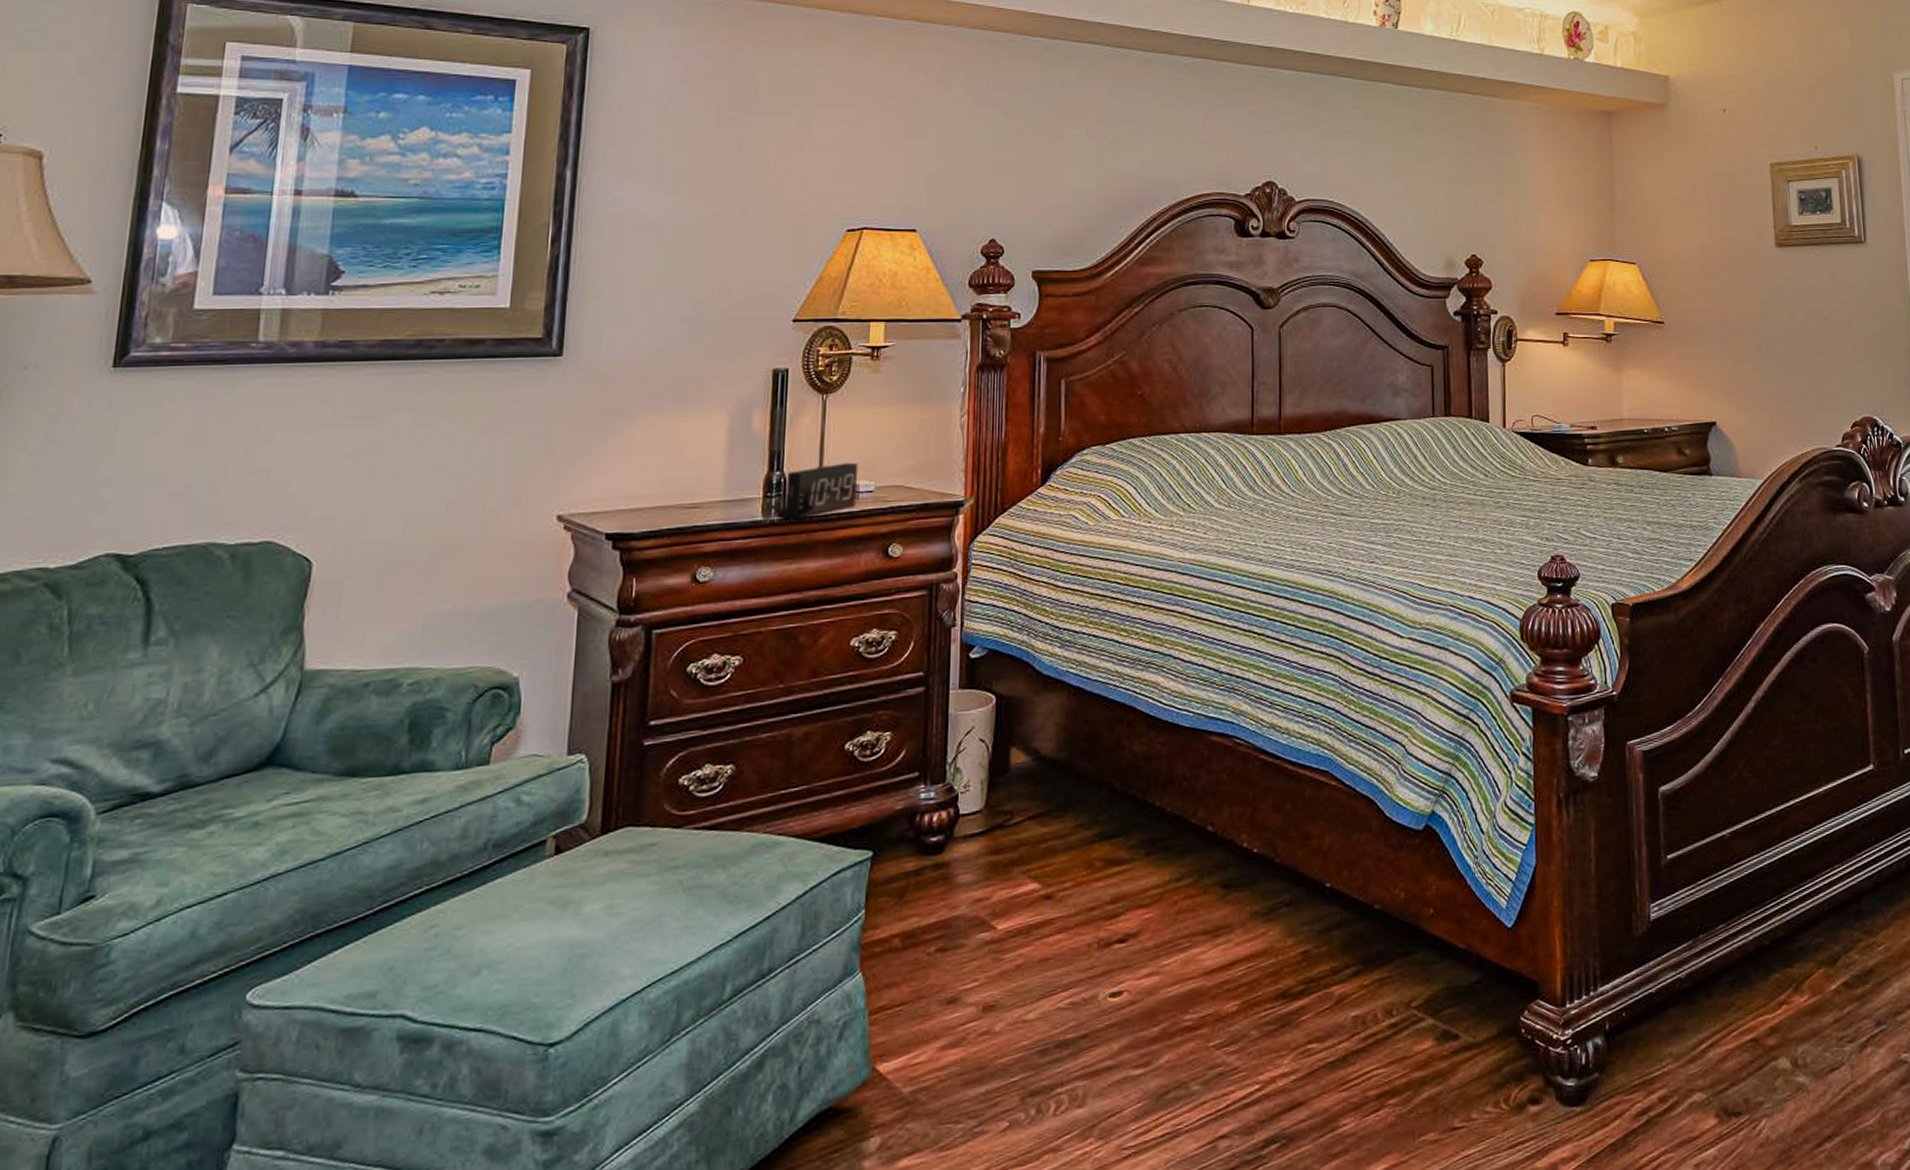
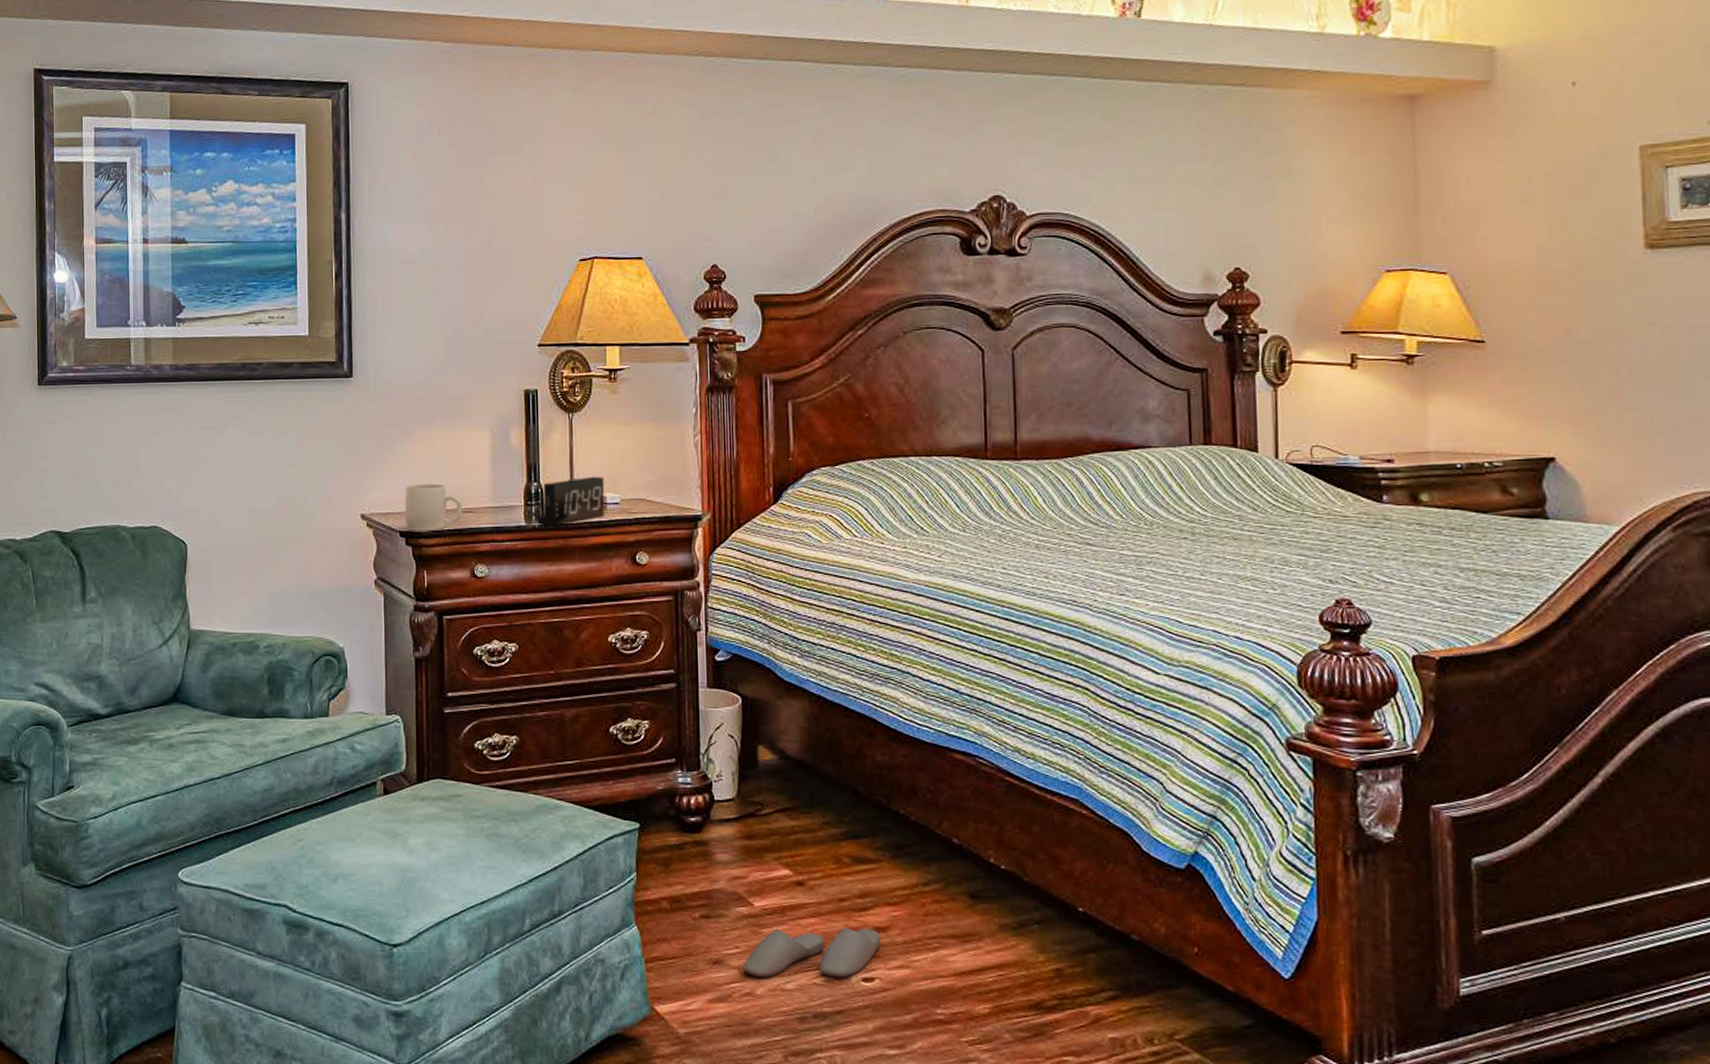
mug: none [614,476,688,533] -> present [404,483,463,532]
slippers: none [981,936,1130,1011] -> present [743,927,880,977]

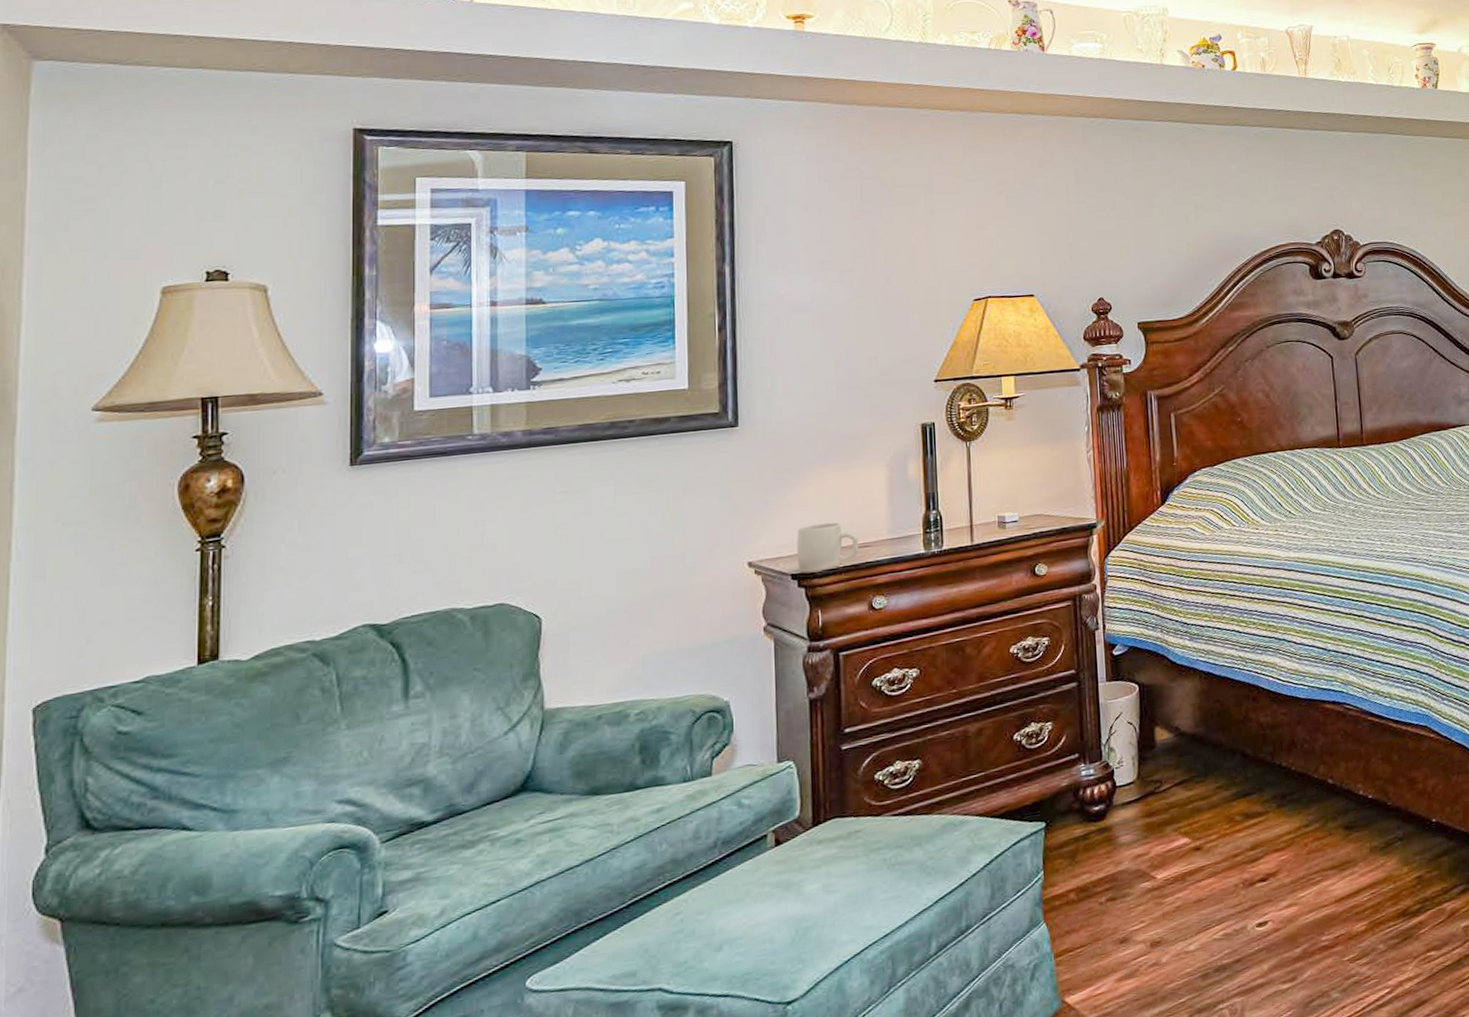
alarm clock: present [538,476,605,526] -> none [938,498,1004,551]
slippers: present [743,927,880,977] -> none [1148,876,1271,946]

